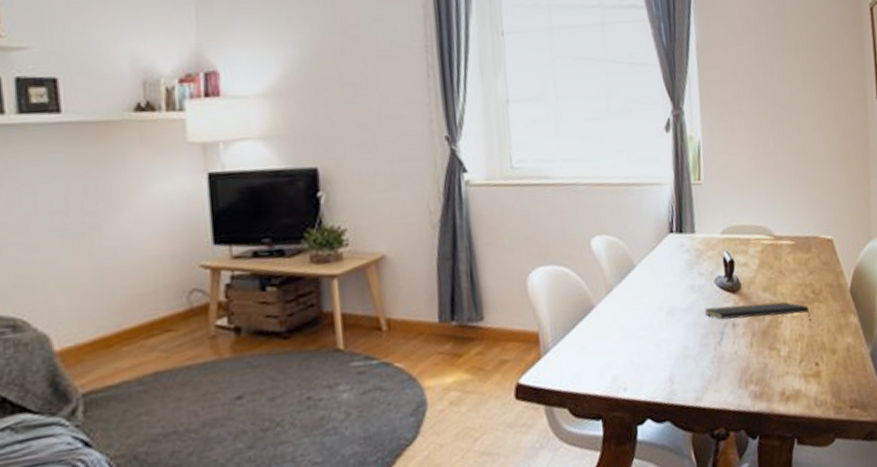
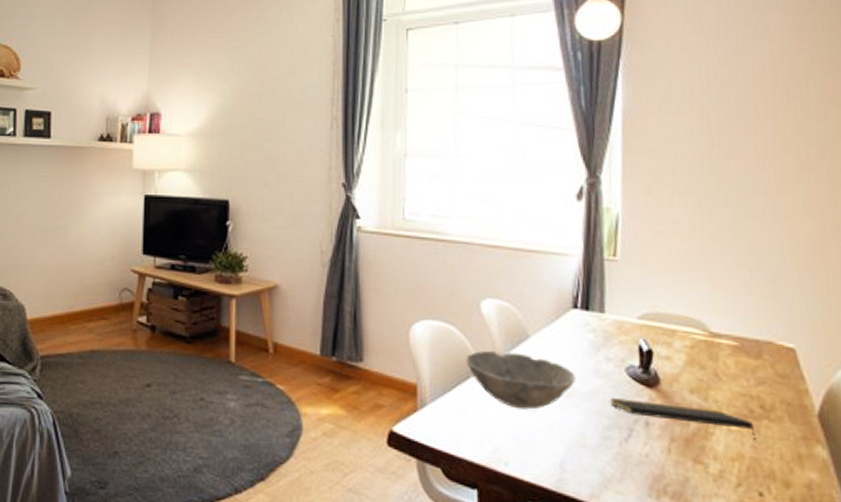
bowl: none [581,283,677,336] -> present [465,350,576,410]

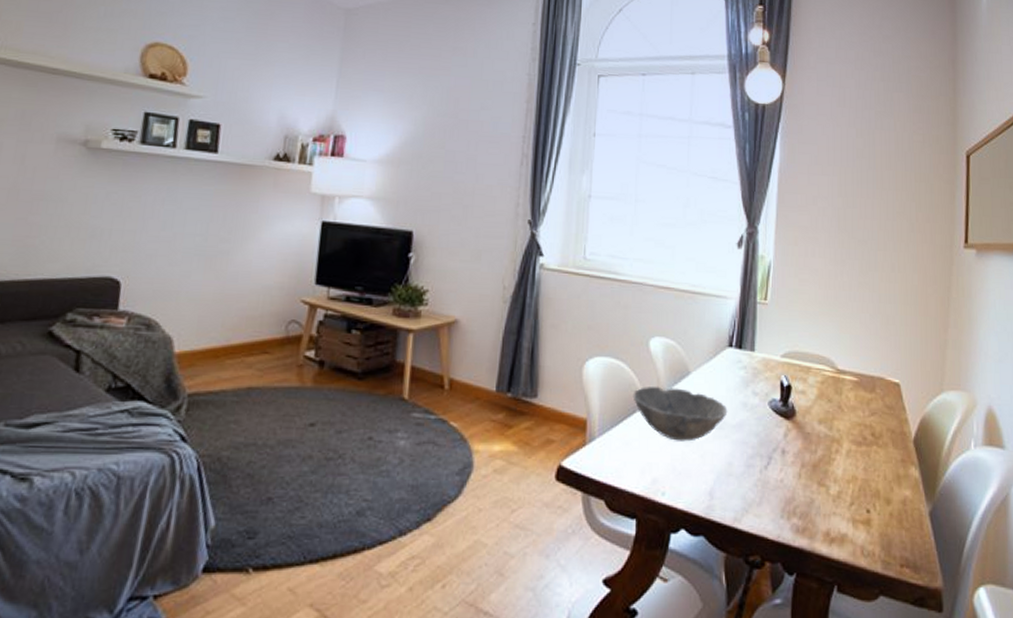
notepad: present [609,397,756,444] -> none [754,428,867,467]

